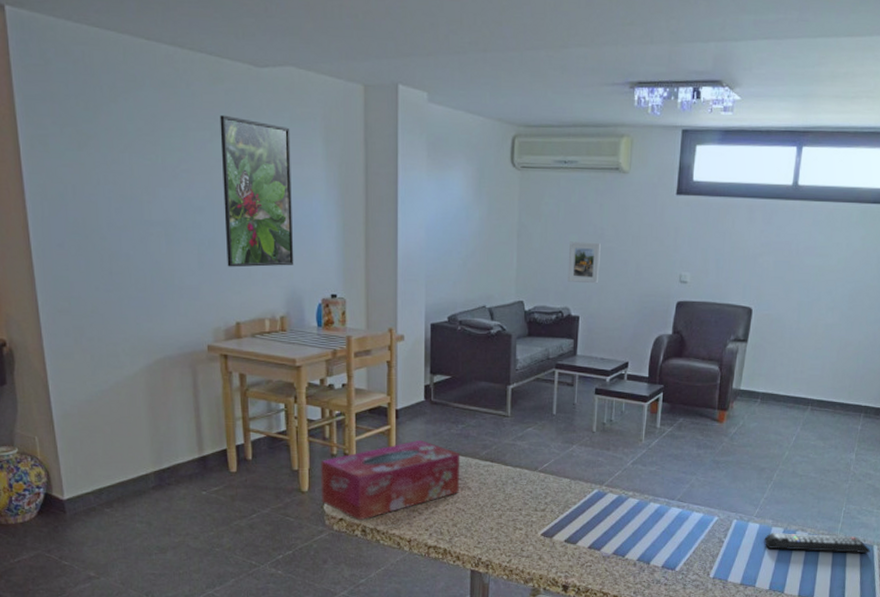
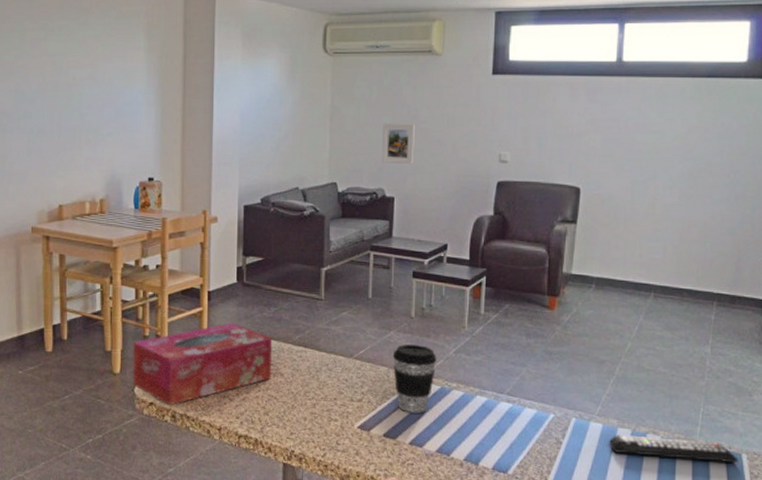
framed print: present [220,114,294,268] -> none [53,16,116,153]
coffee cup: none [574,456,616,520] -> present [392,344,437,413]

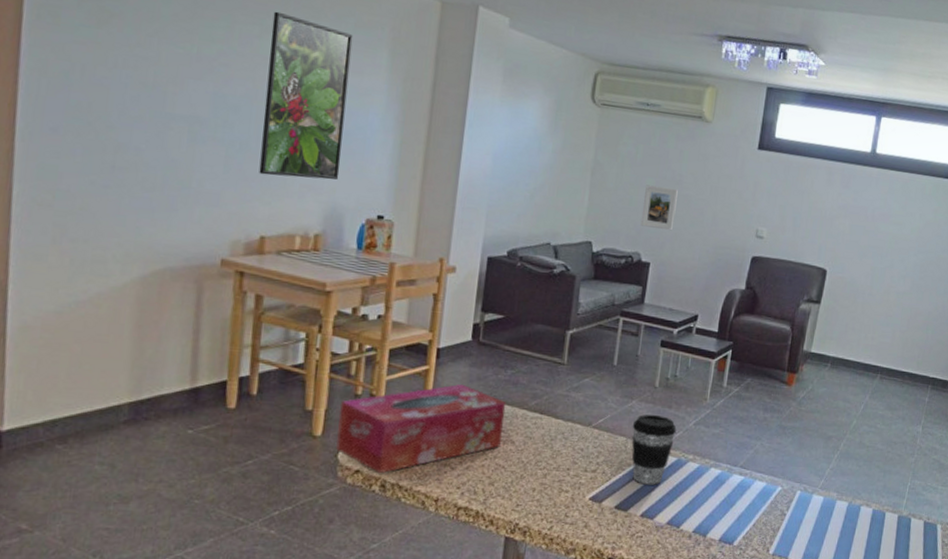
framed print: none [53,16,116,153] -> present [259,11,353,180]
remote control: present [609,434,739,463] -> none [827,506,934,533]

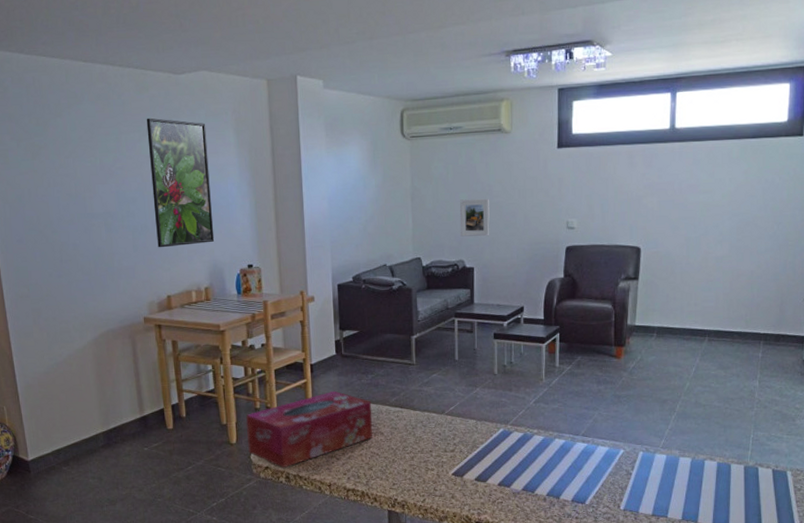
coffee cup: present [631,414,677,485] -> none [479,397,519,458]

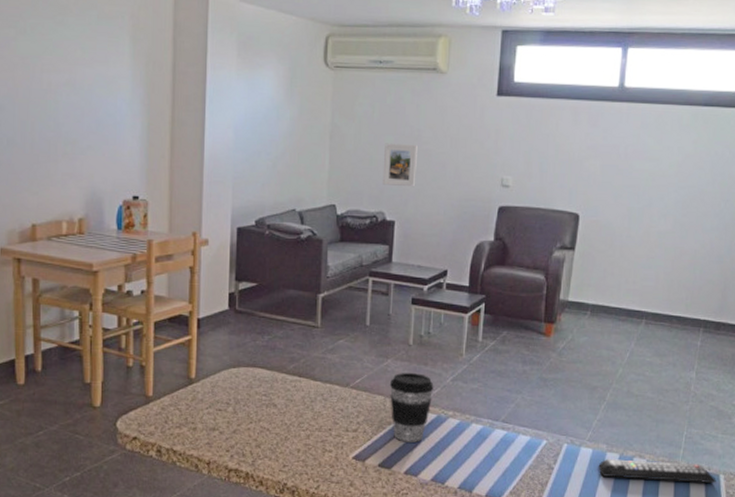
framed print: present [146,118,215,248] -> none [25,13,97,167]
tissue box: present [245,391,373,468] -> none [114,352,266,440]
coffee cup: none [479,397,519,458] -> present [389,372,434,442]
remote control: none [672,462,784,480] -> present [598,458,717,484]

